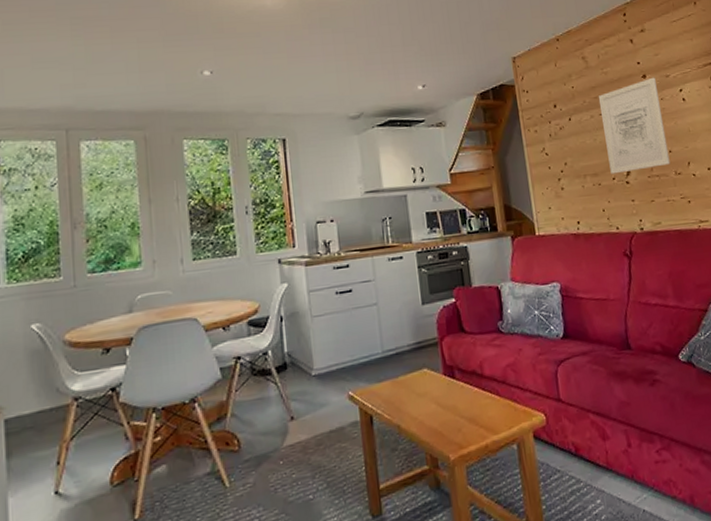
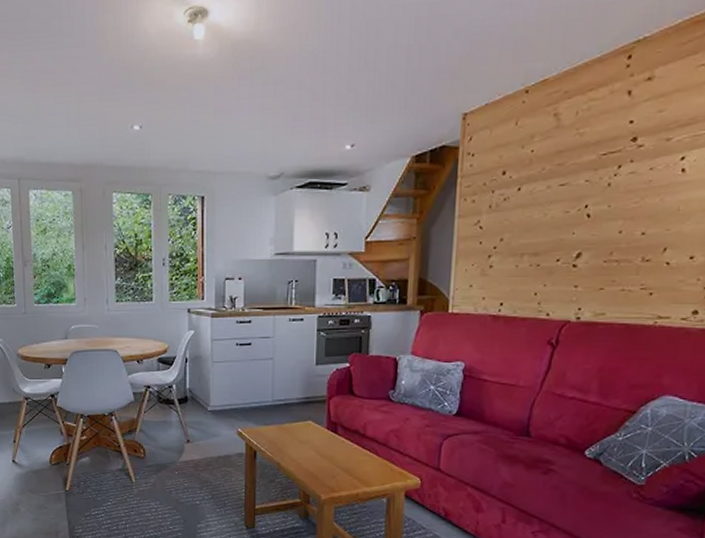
wall art: present [598,77,671,174] -> none [555,140,650,255]

